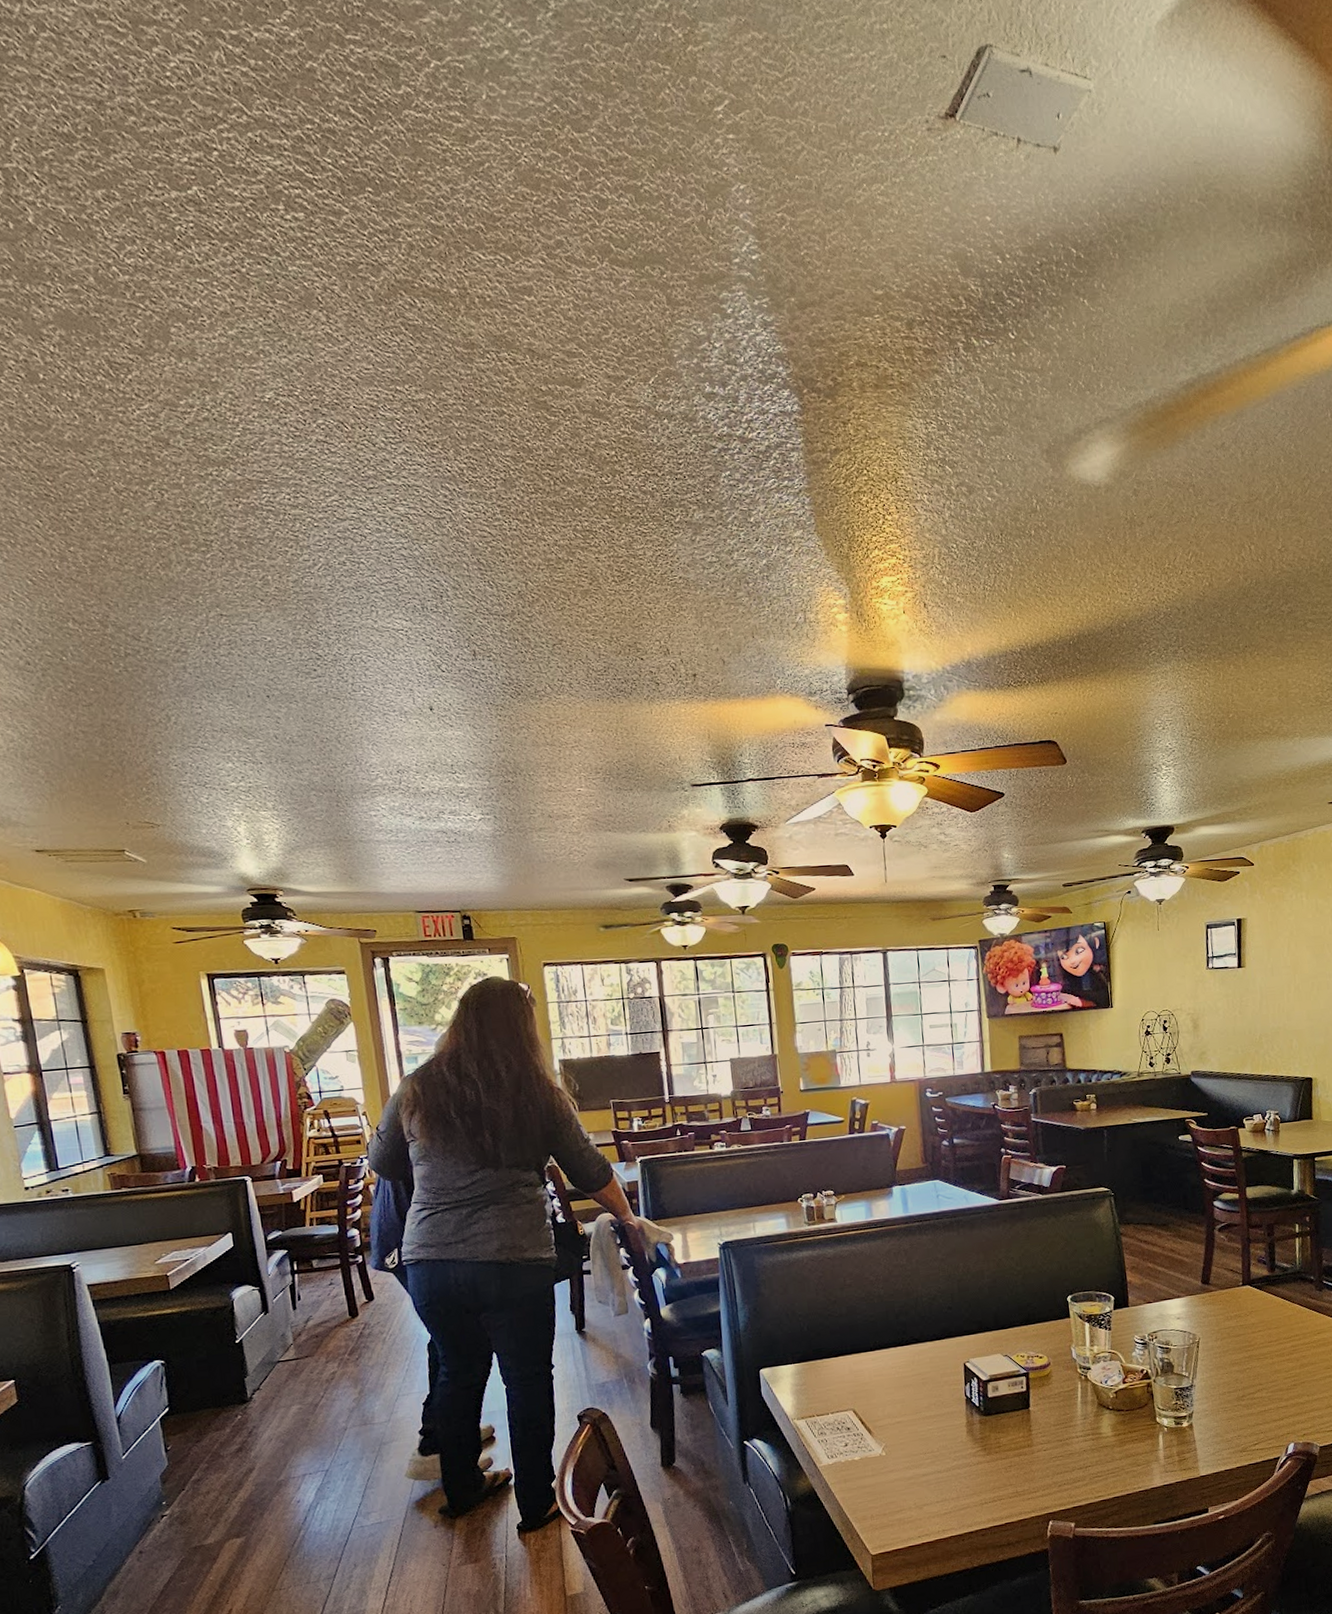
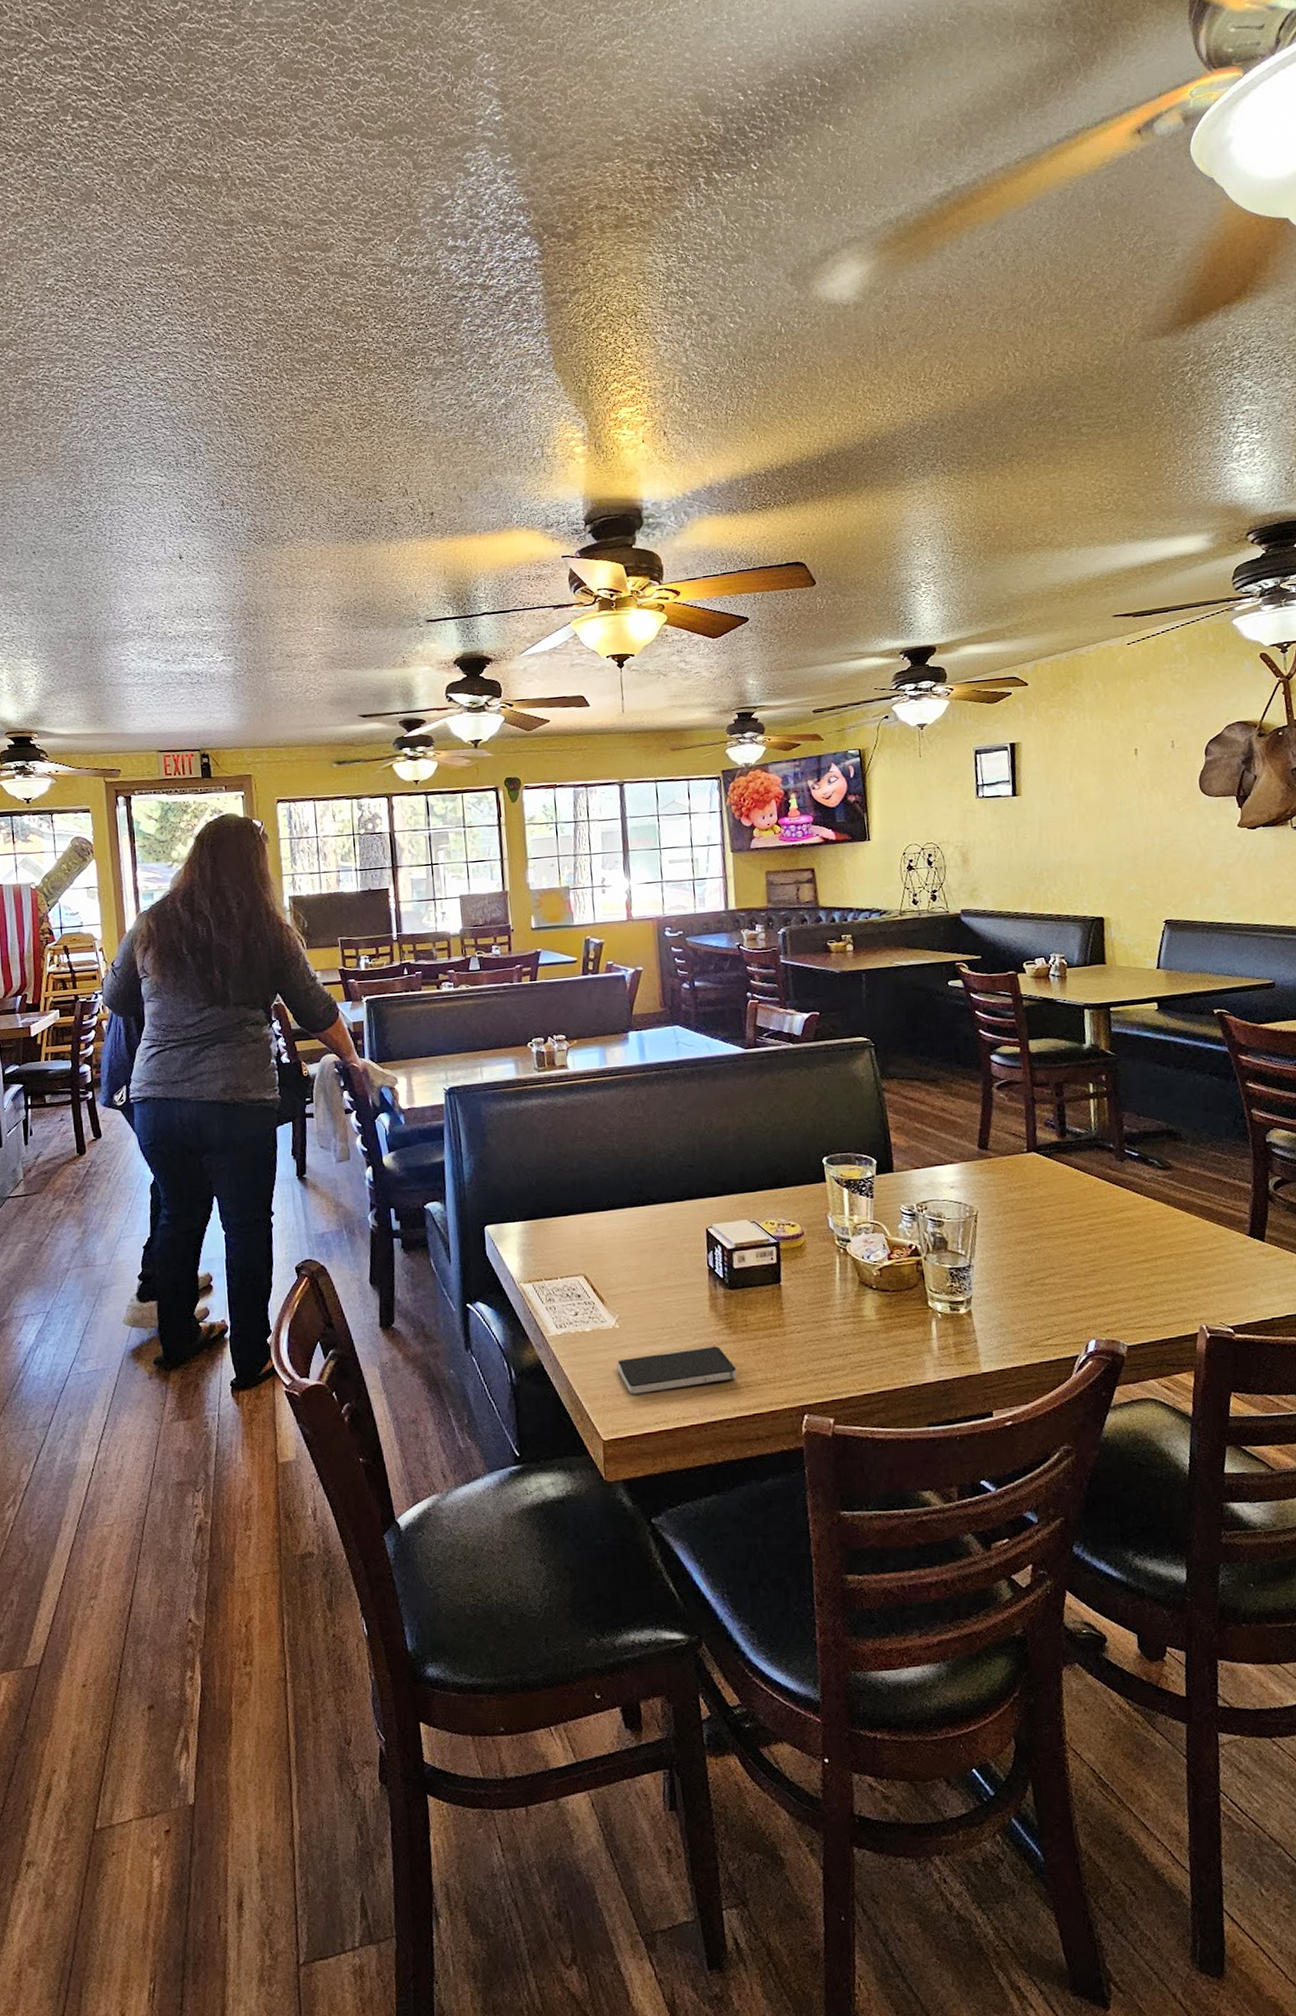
smartphone: none [883,1466,992,1513] -> present [616,1346,738,1395]

